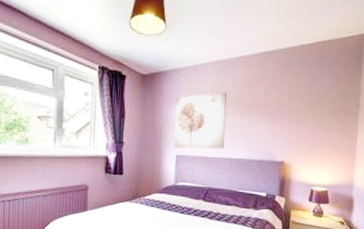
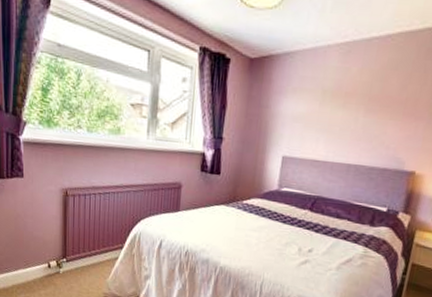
wall art: present [174,92,227,149] -> none [281,82,351,153]

